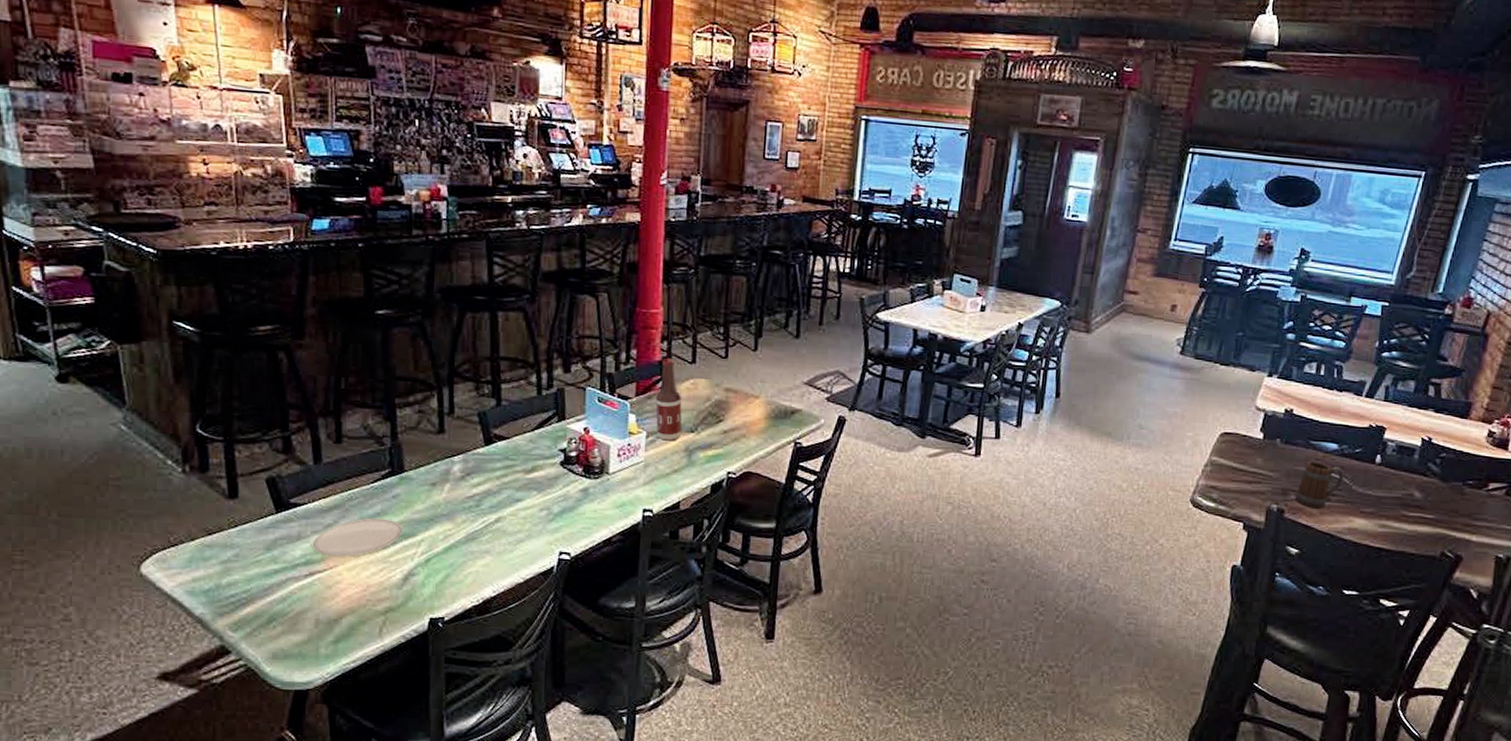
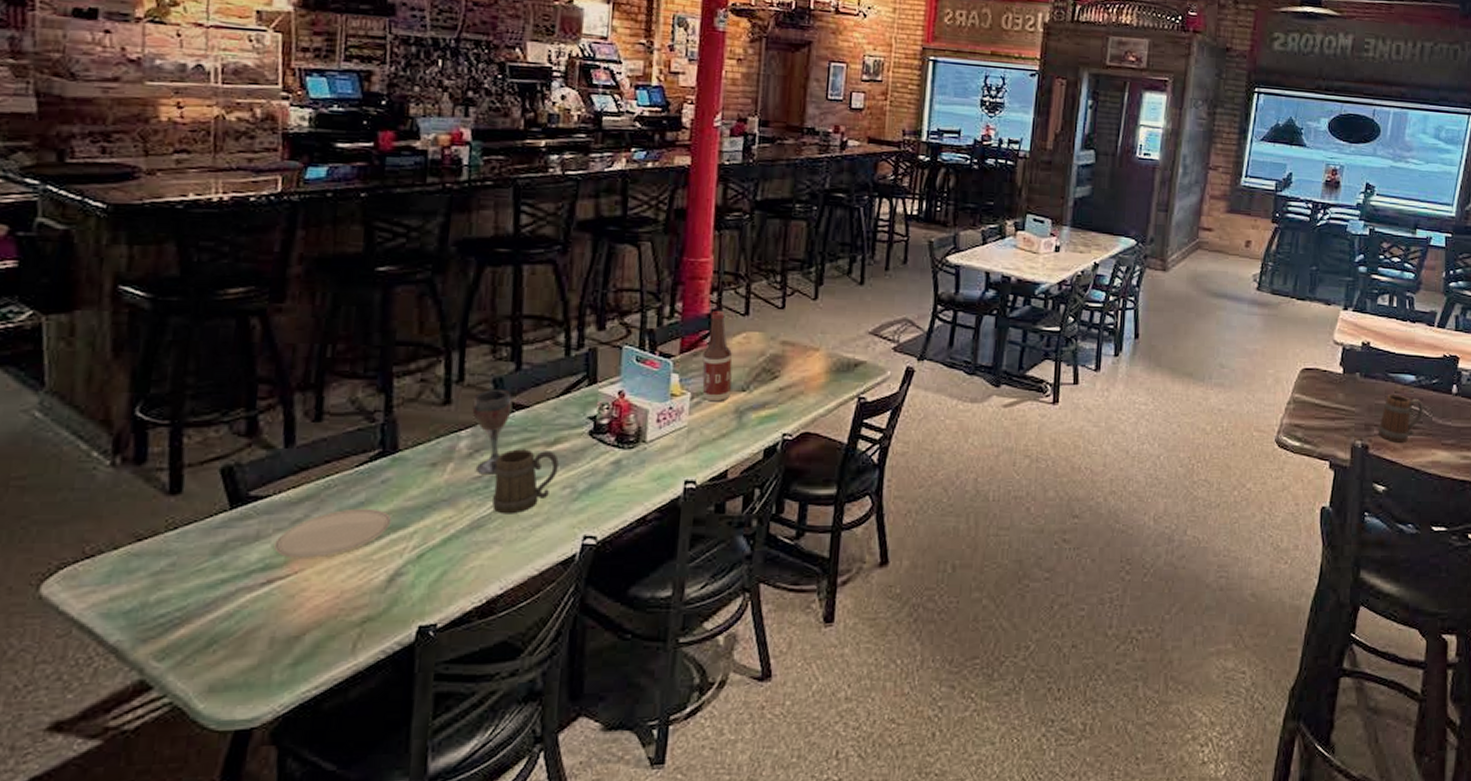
cup: none [462,421,495,495] -> present [472,388,513,474]
beer mug: none [483,474,536,530] -> present [492,449,559,514]

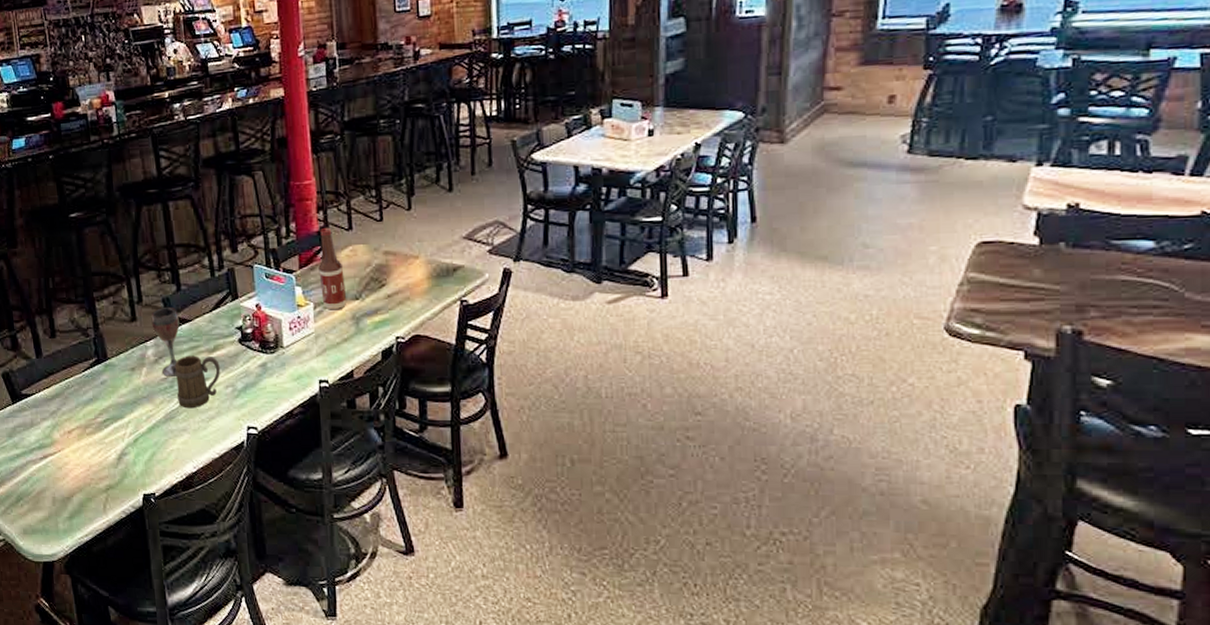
plate: present [274,508,392,558] -> none [43,403,113,441]
beer mug: present [1378,395,1424,443] -> none [1096,266,1171,326]

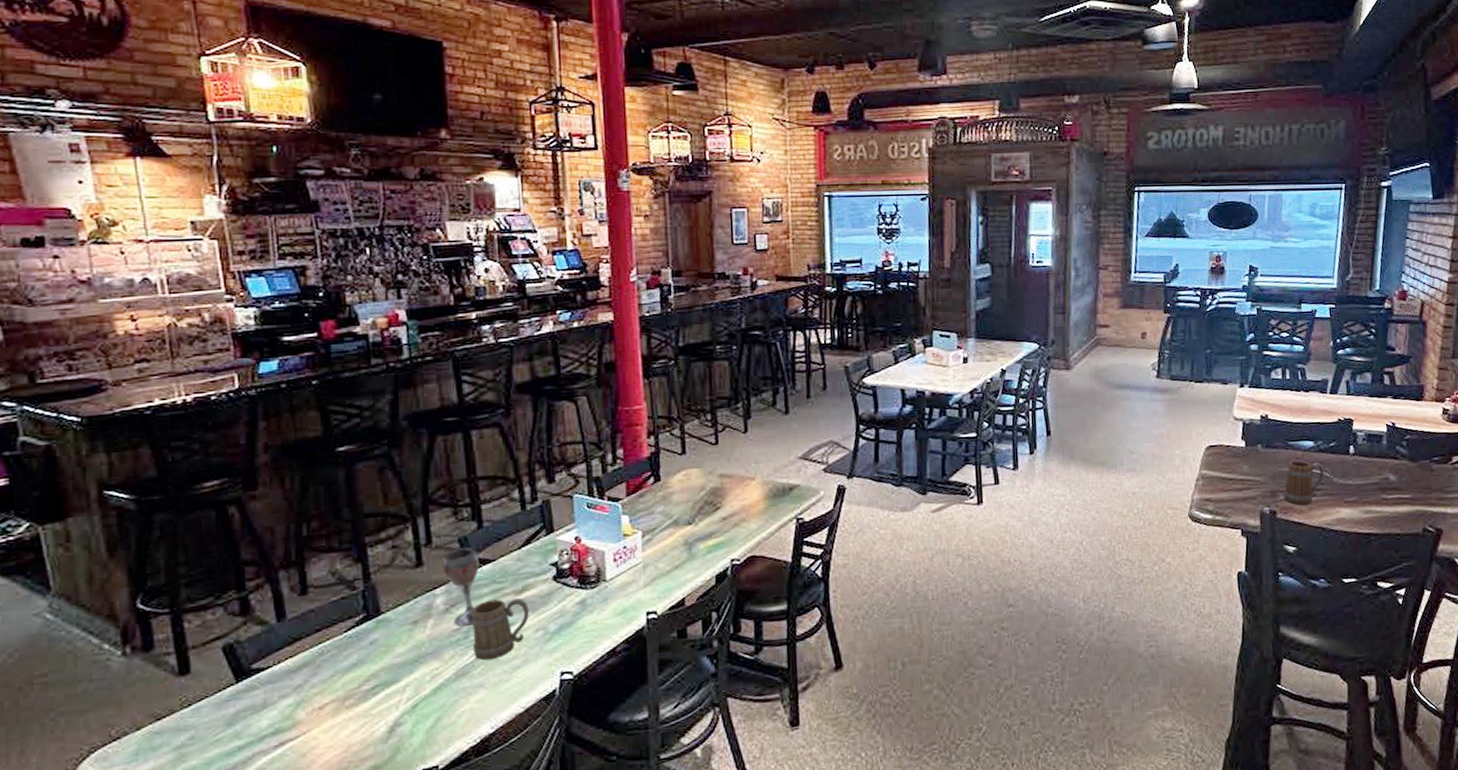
root beer: present [318,227,347,310] -> none [648,452,679,538]
beer mug: none [1096,266,1171,326] -> present [1283,460,1325,505]

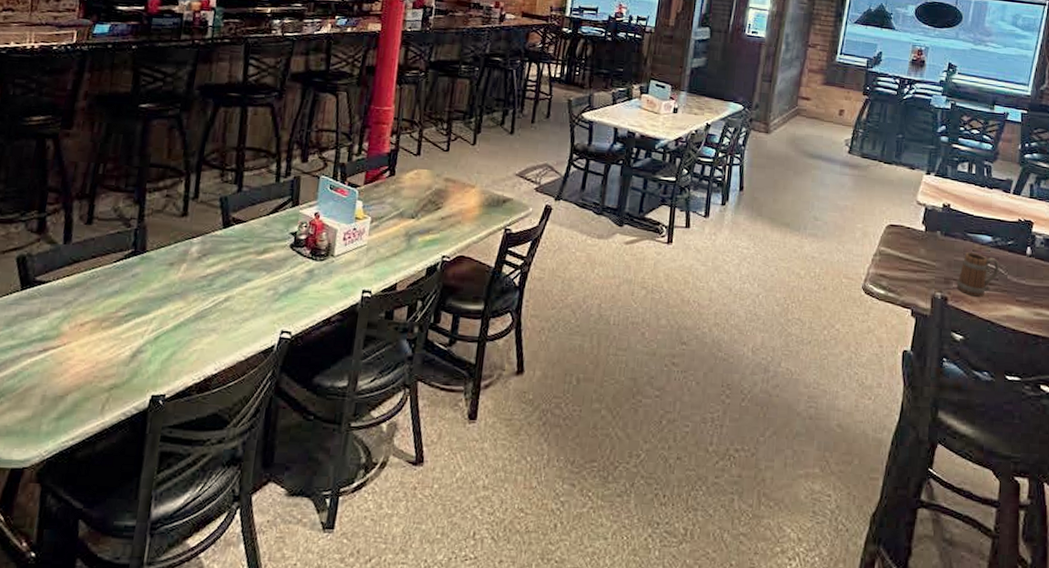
cup: present [442,546,480,627] -> none [203,205,234,275]
beer mug: present [471,598,529,661] -> none [213,255,266,309]

